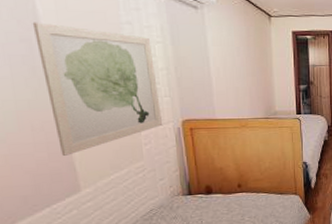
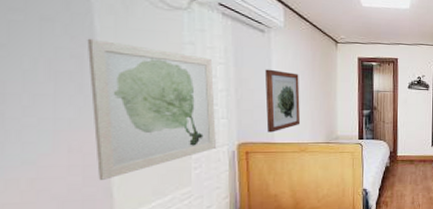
wall art: none [201,46,240,109] -> present [264,69,301,133]

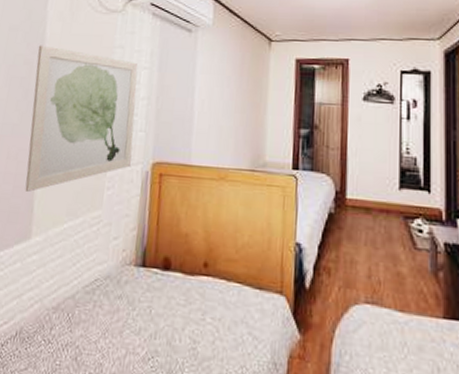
wall art: present [264,69,301,133] -> none [184,74,225,152]

